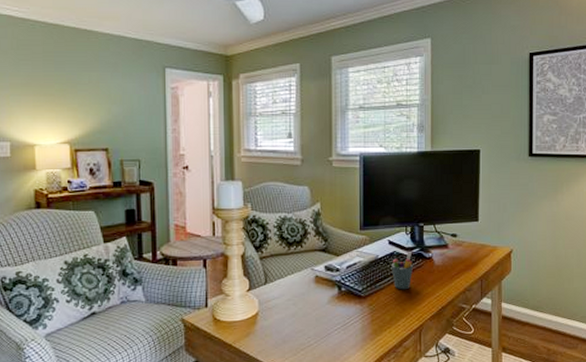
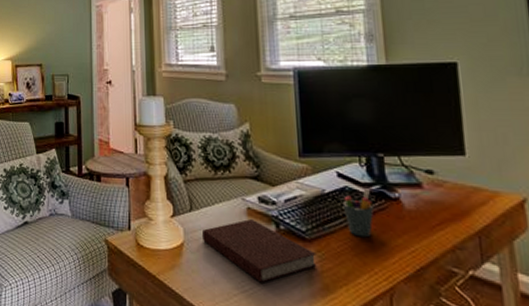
notebook: none [275,284,369,337] -> present [201,218,317,283]

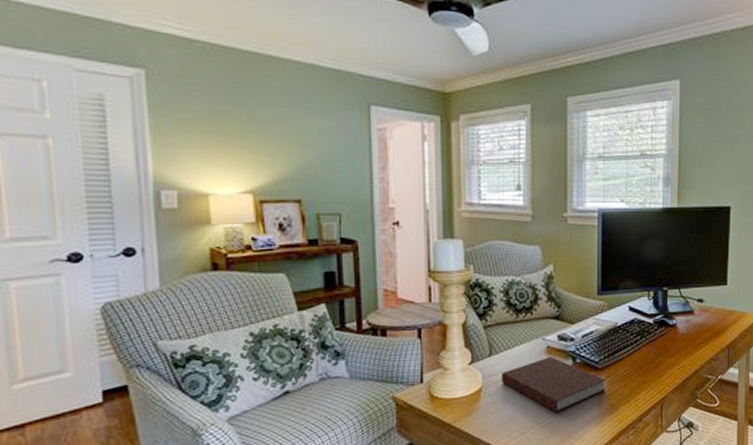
pen holder: present [342,188,374,238] -> none [631,319,655,361]

